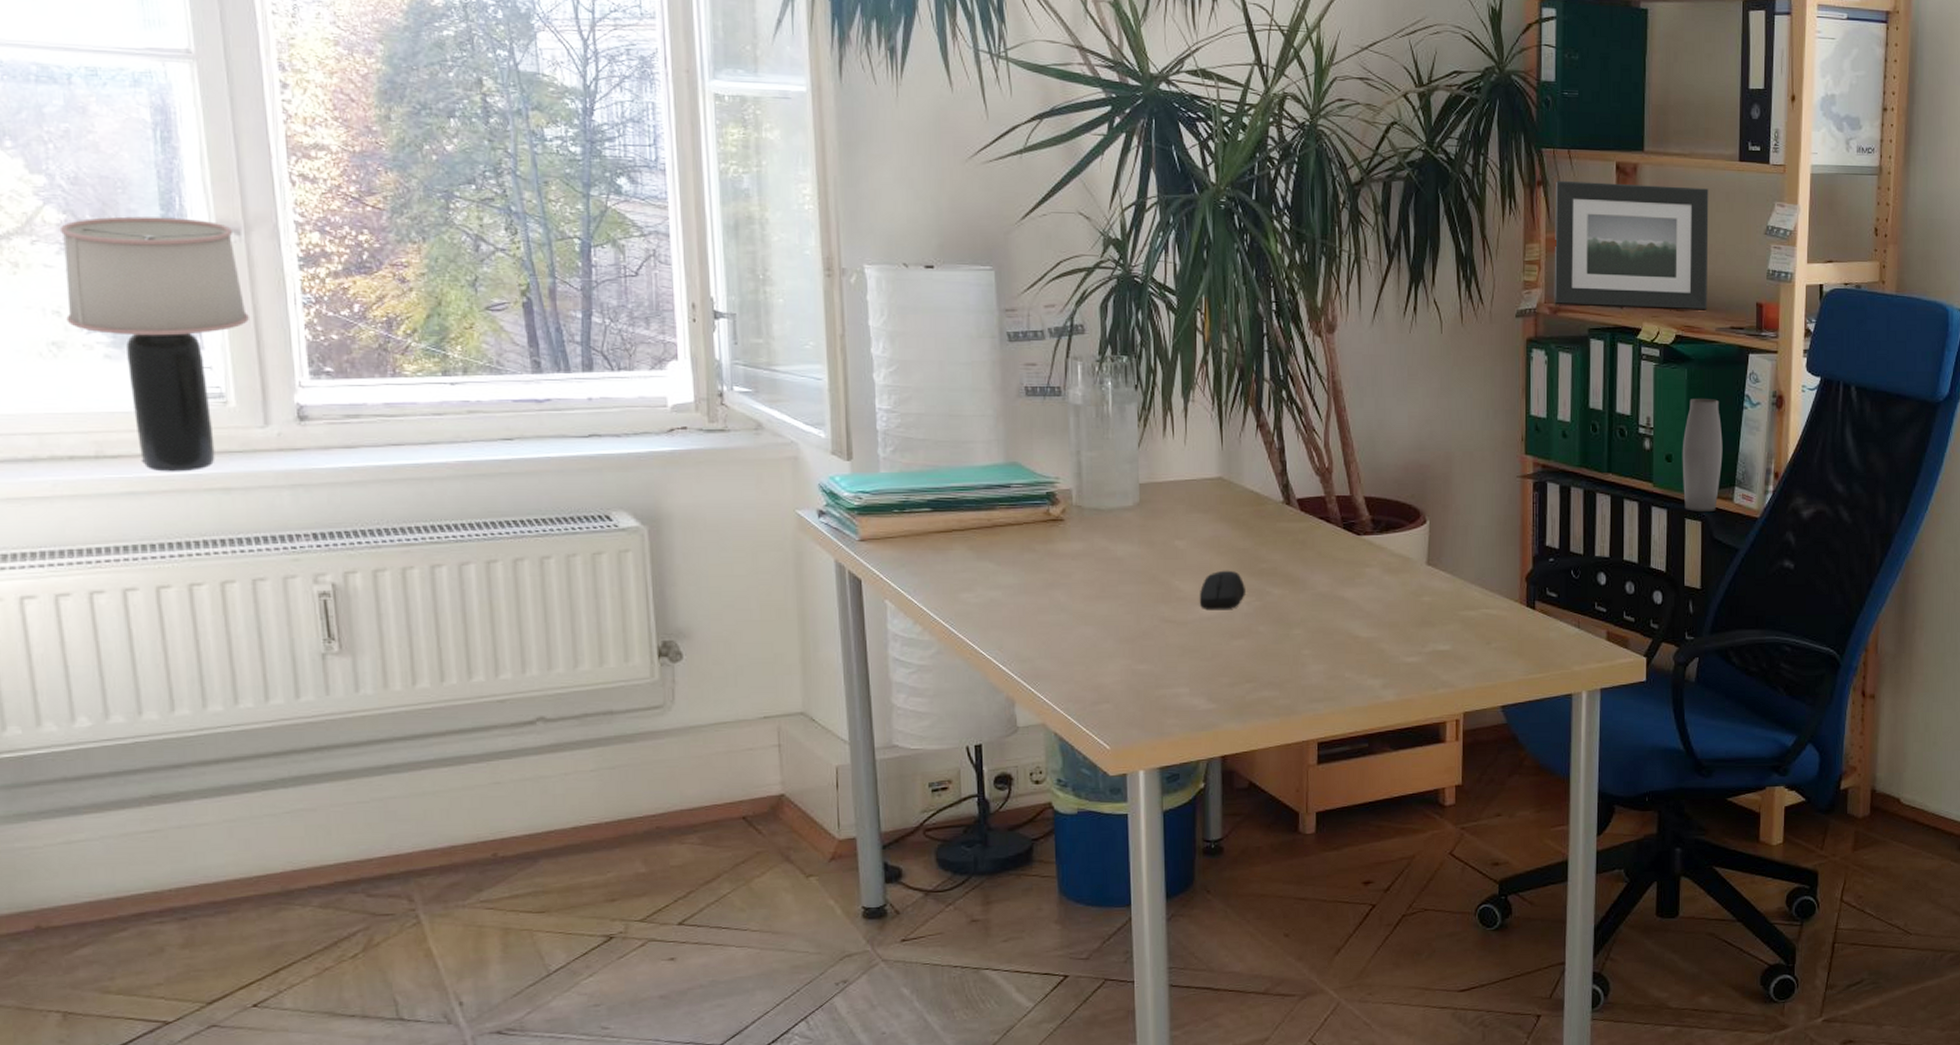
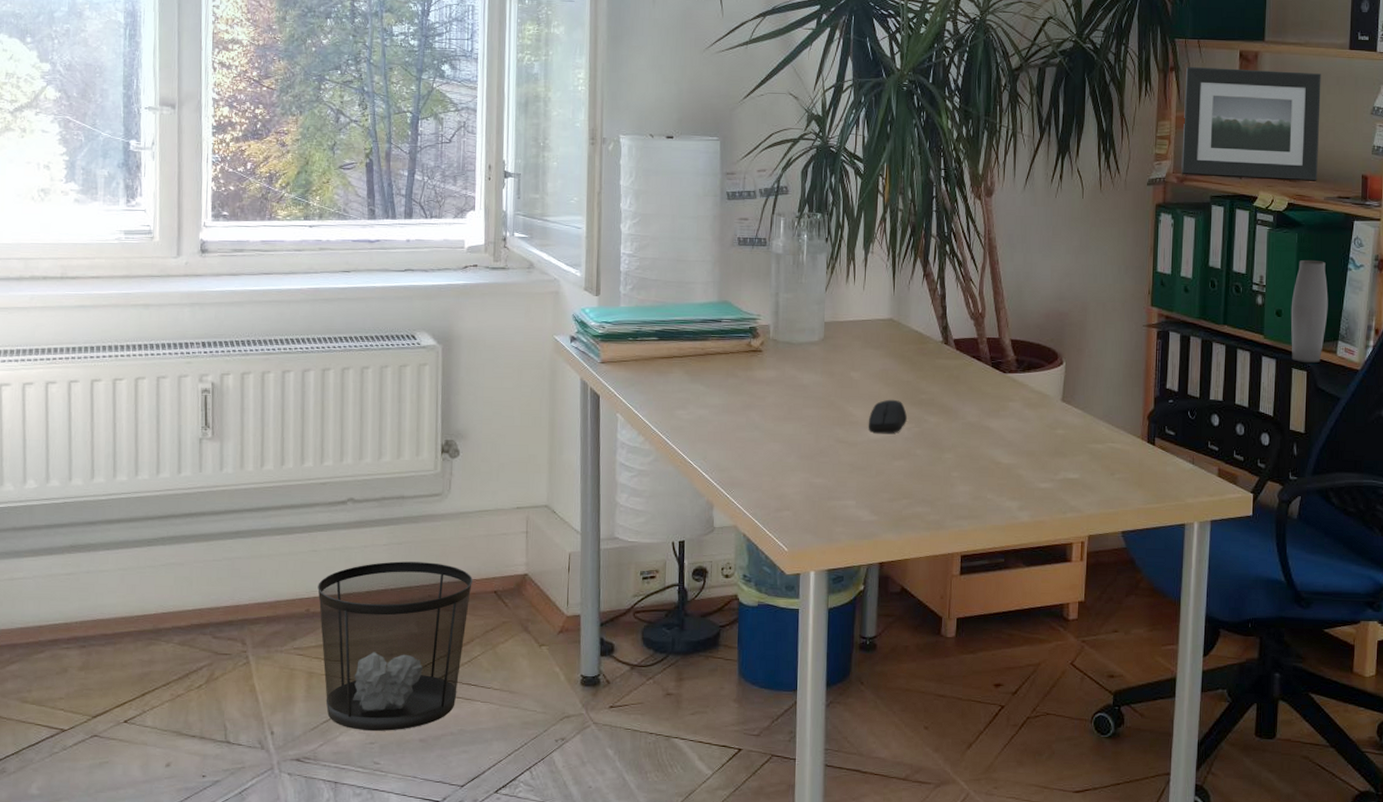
table lamp: present [59,216,249,472] -> none [53,94,175,291]
waste bin: none [505,788,713,992] -> present [317,561,473,731]

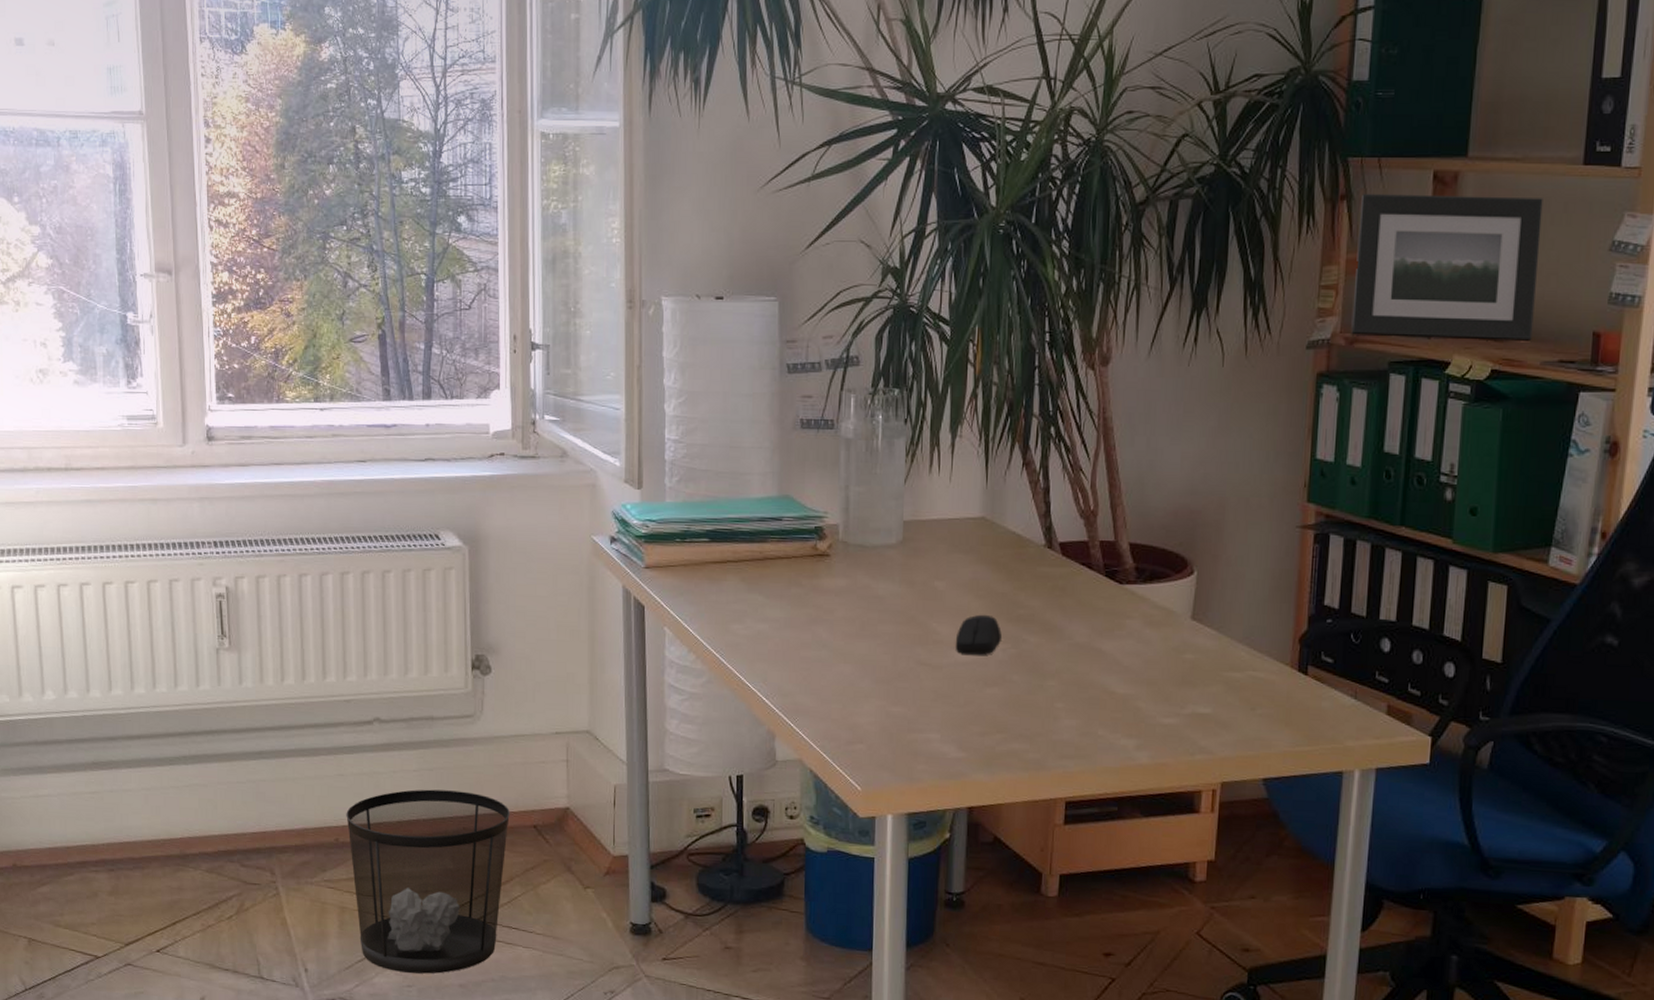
vase: present [1290,259,1328,363] -> none [1488,442,1541,575]

